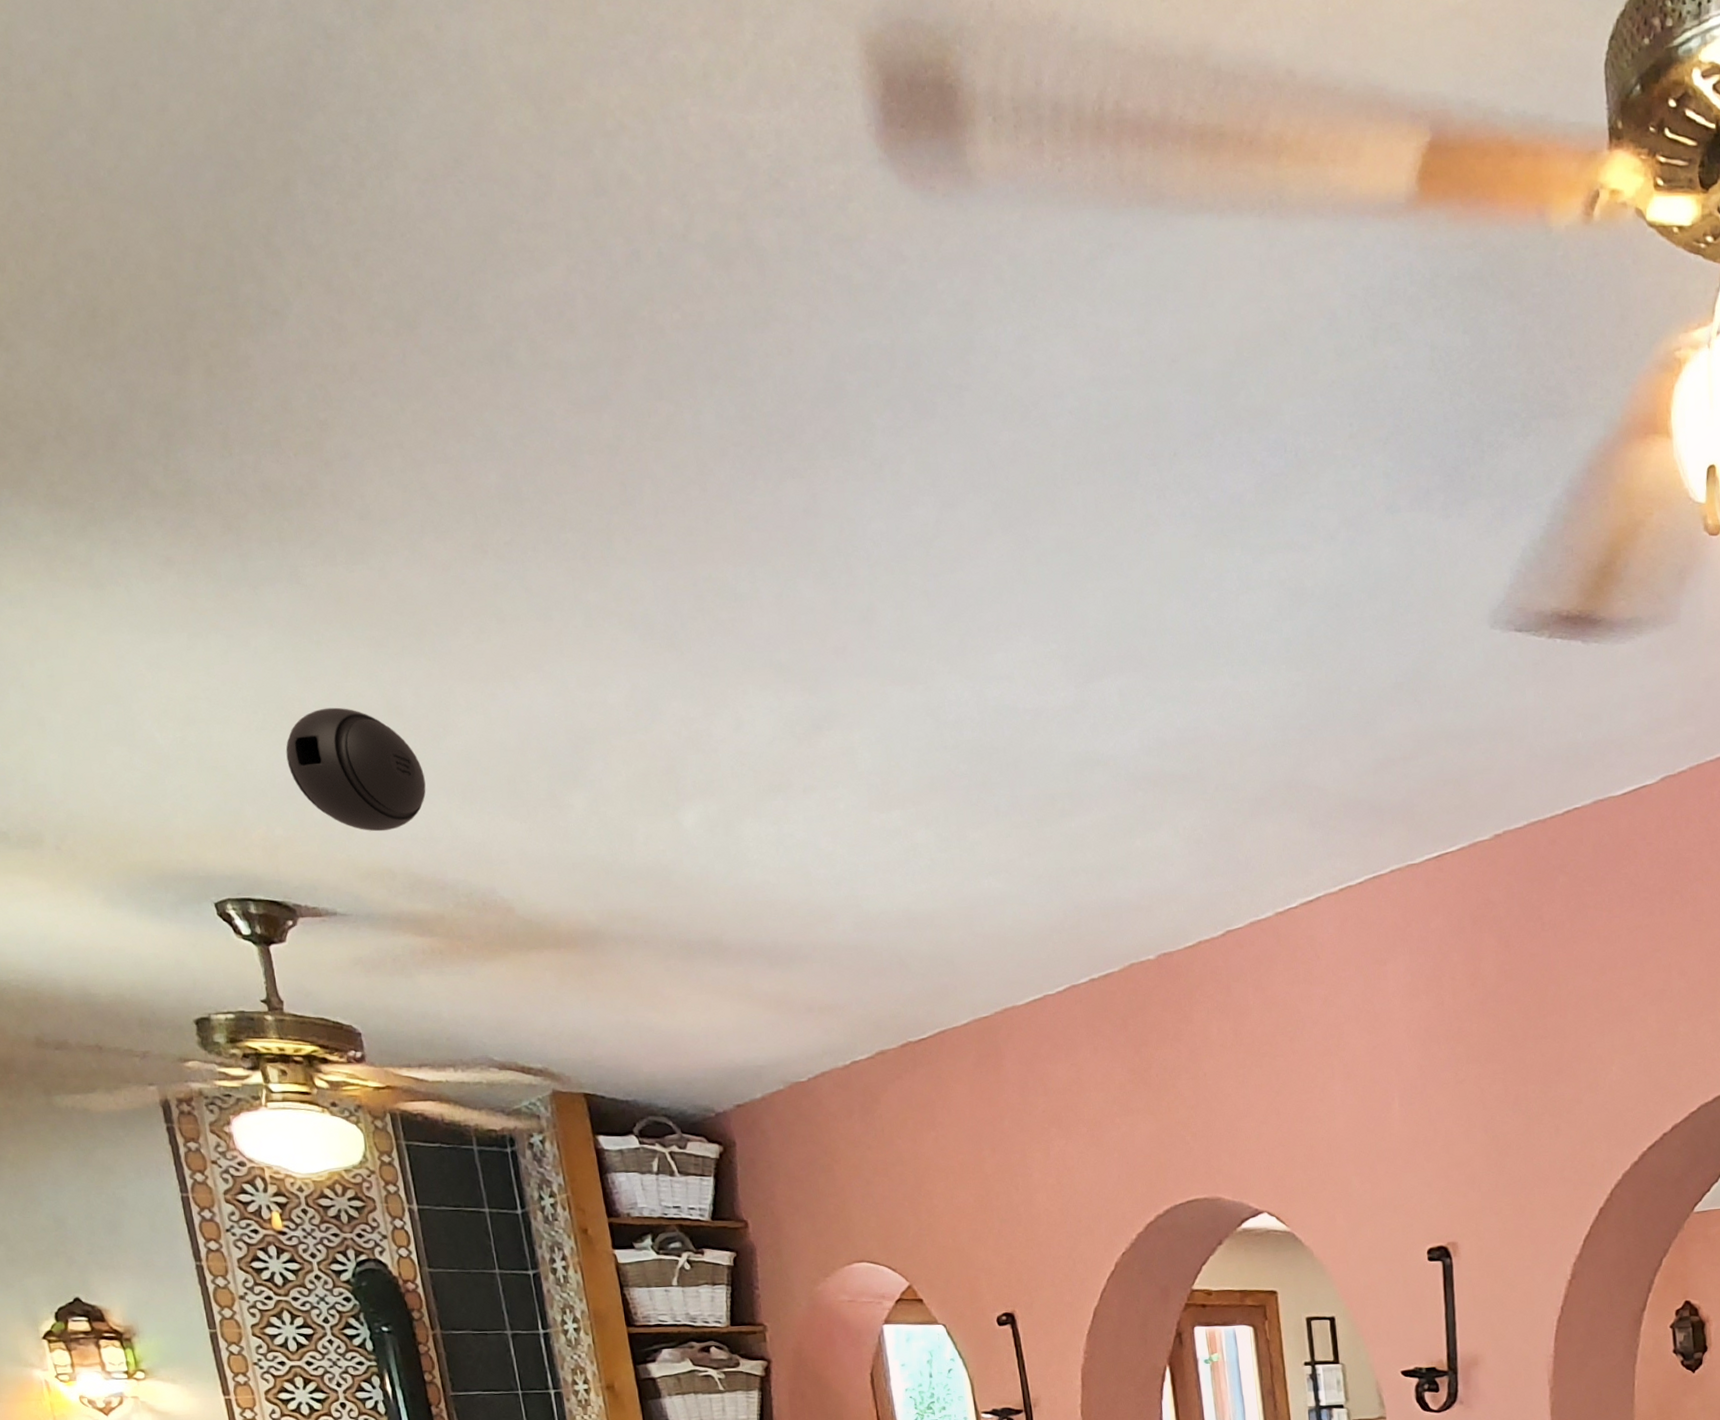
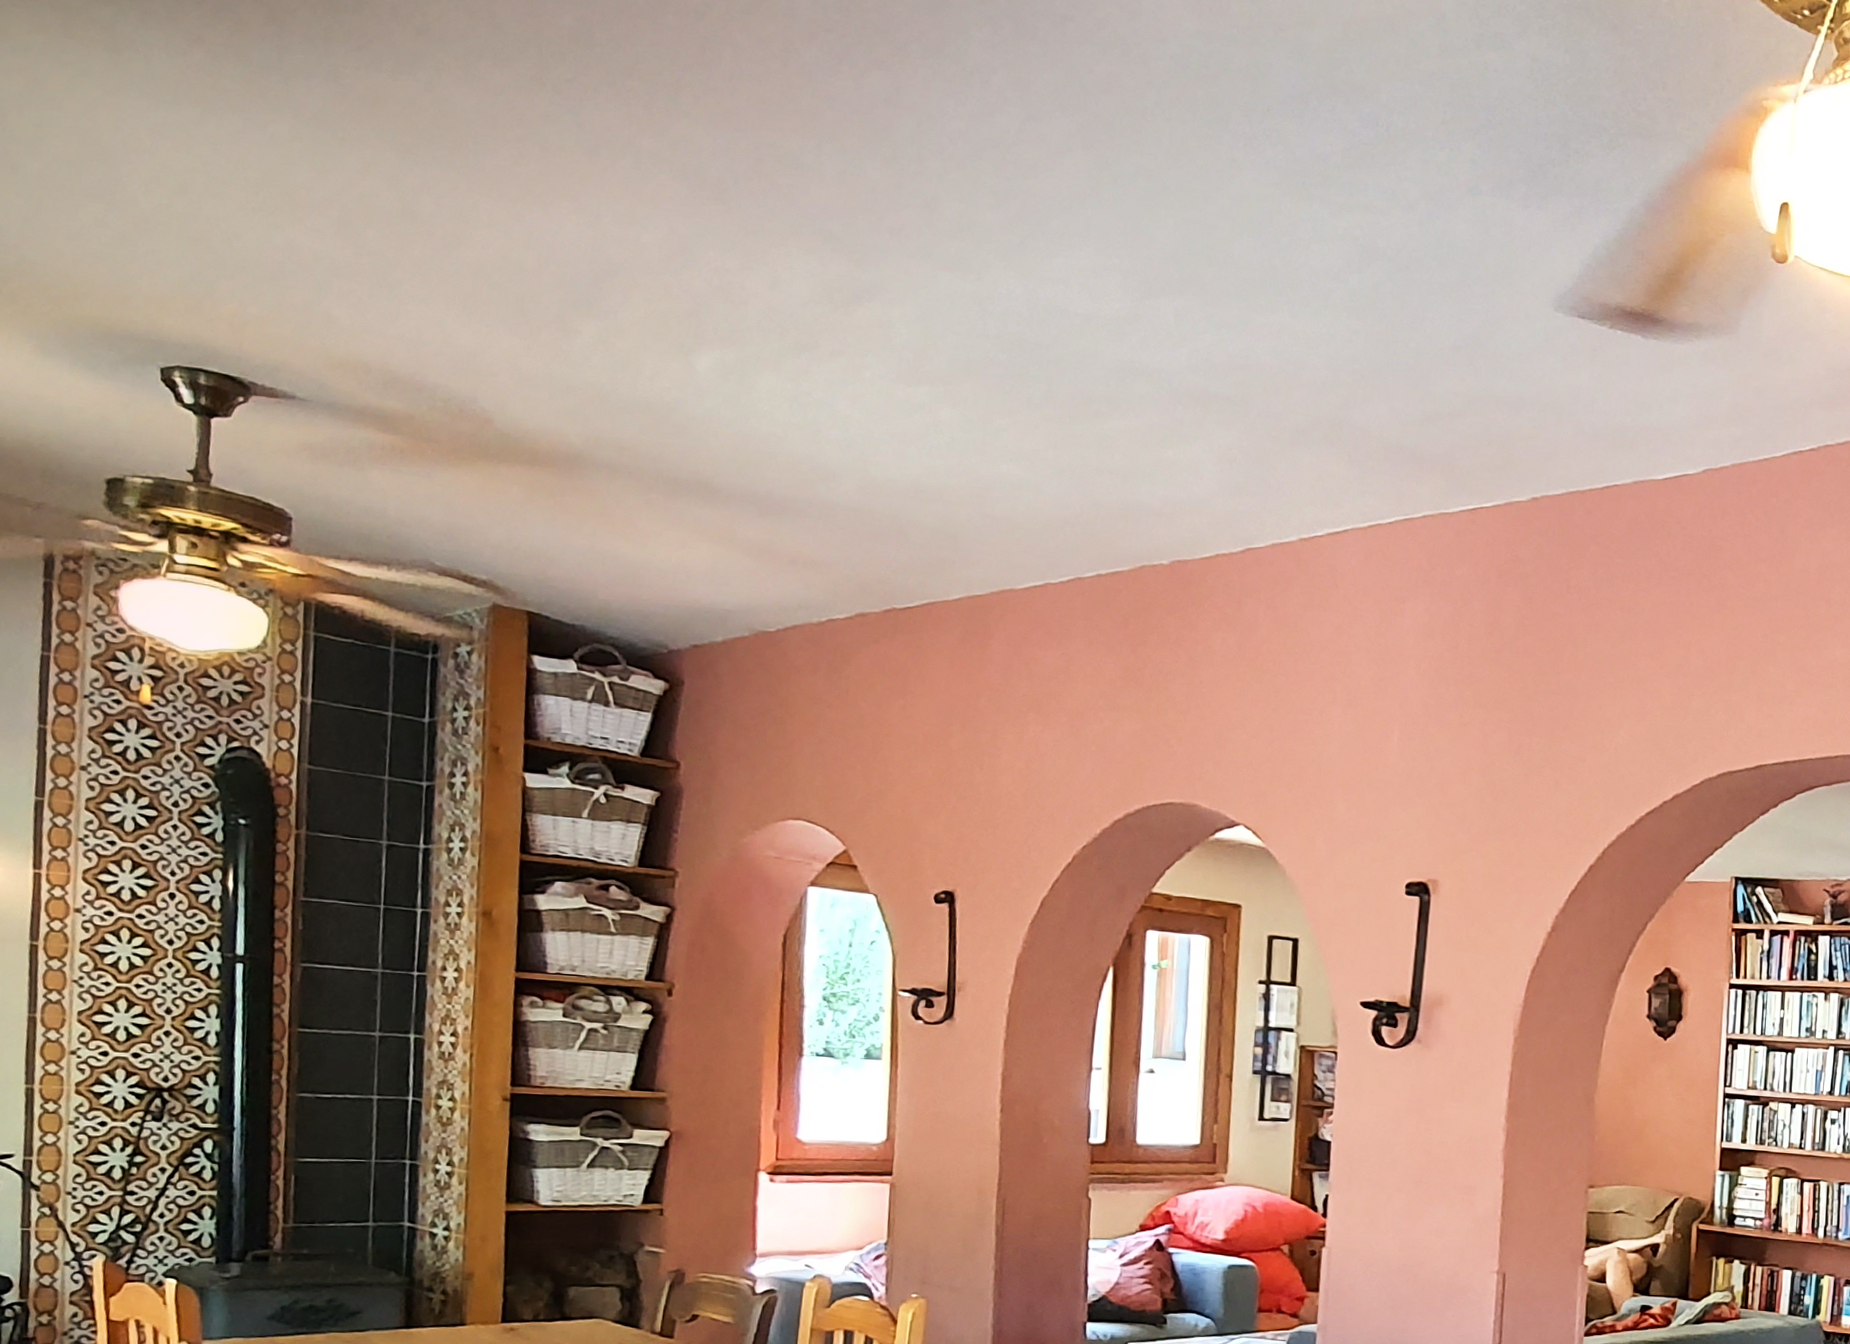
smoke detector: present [285,707,426,832] -> none [278,200,427,327]

